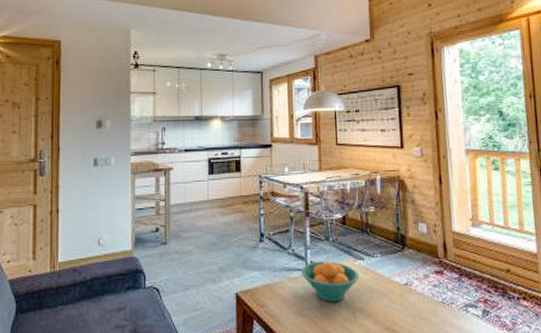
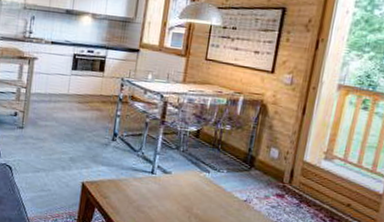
fruit bowl: present [300,261,360,302] -> none [146,166,202,206]

